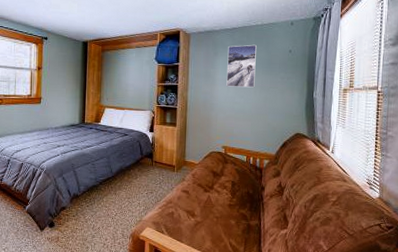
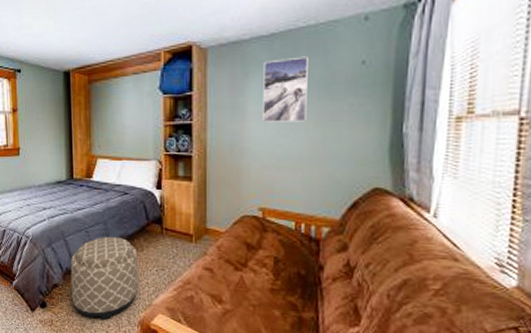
ottoman: none [76,167,133,235] -> present [70,236,138,321]

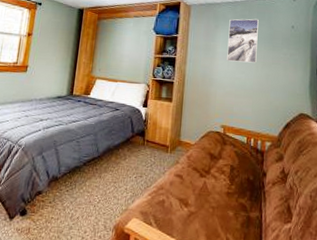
ottoman: present [70,236,138,321] -> none [53,146,121,227]

